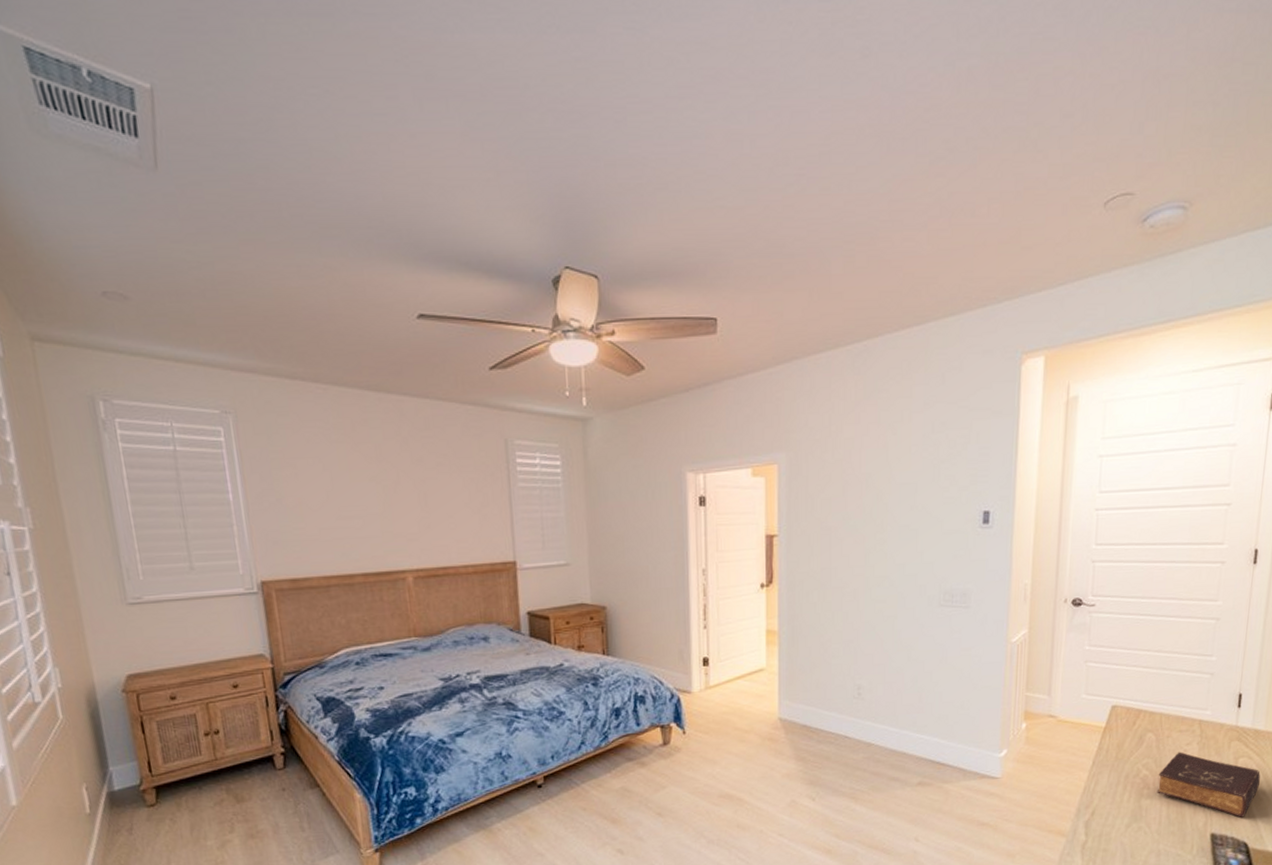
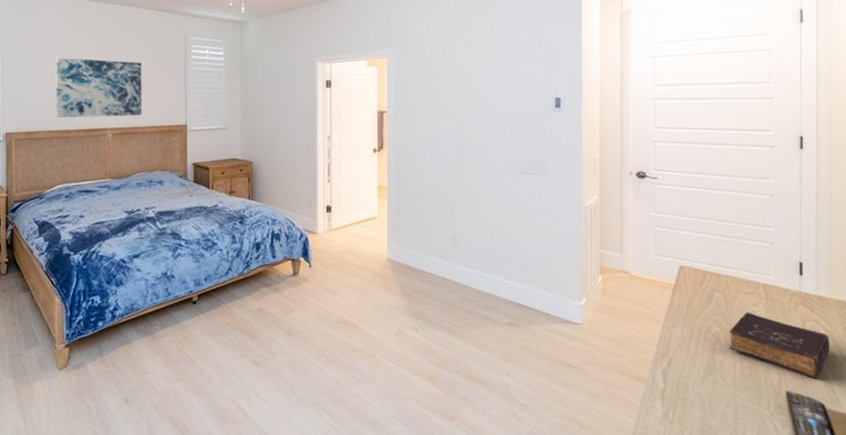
wall art: none [322,473,454,558] -> present [55,57,143,117]

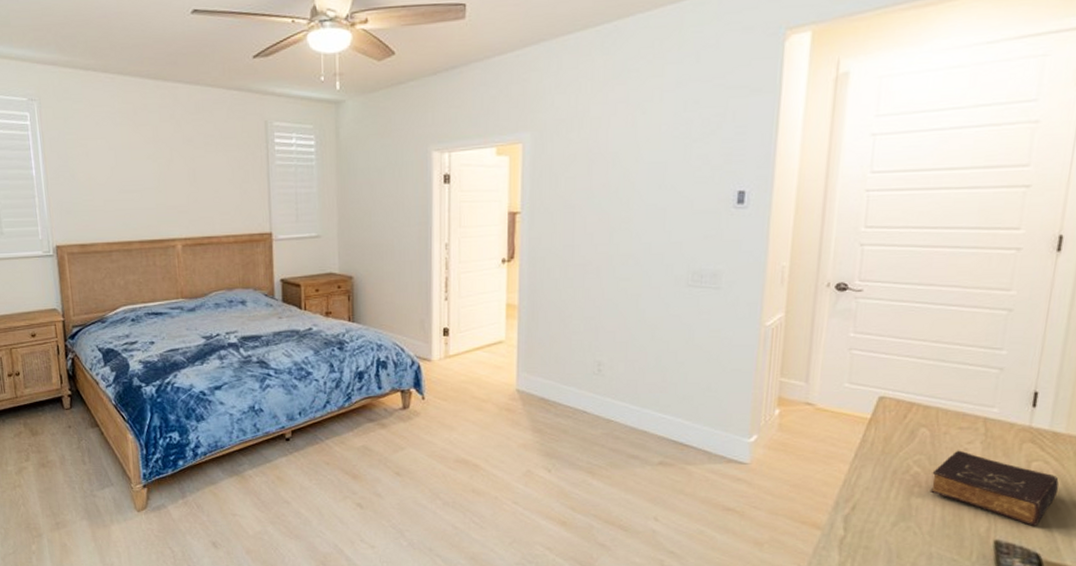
wall art: present [55,57,143,117] -> none [108,152,217,226]

